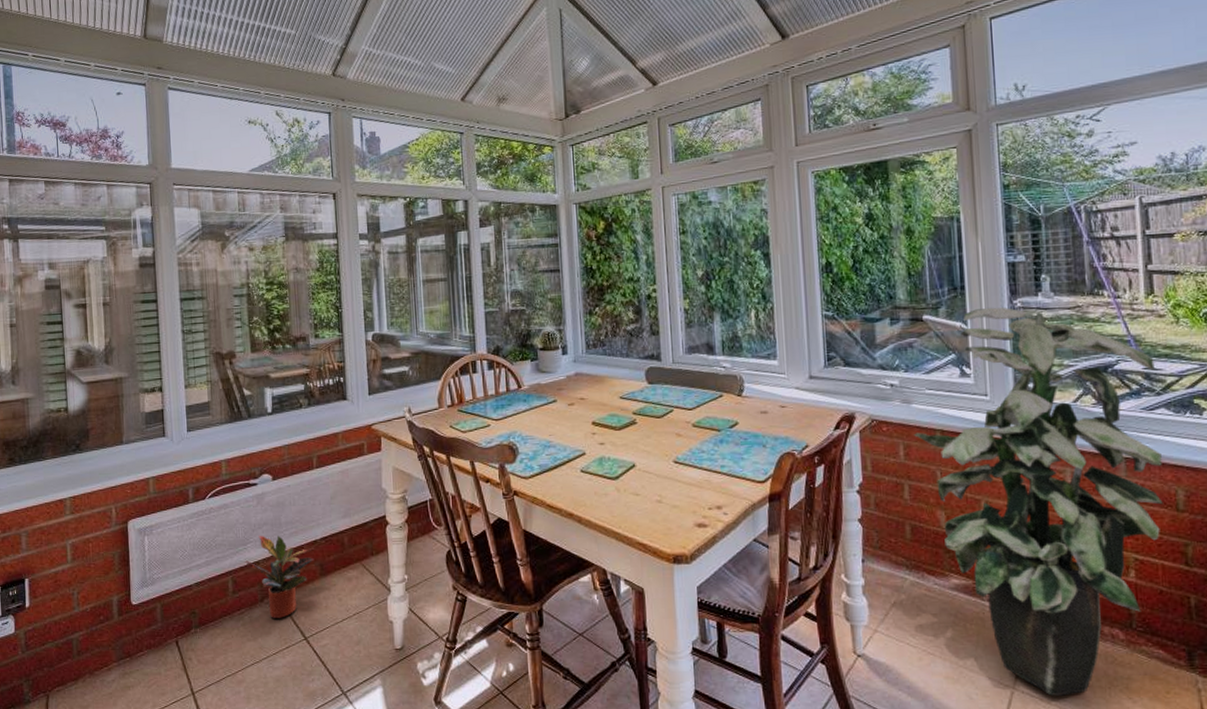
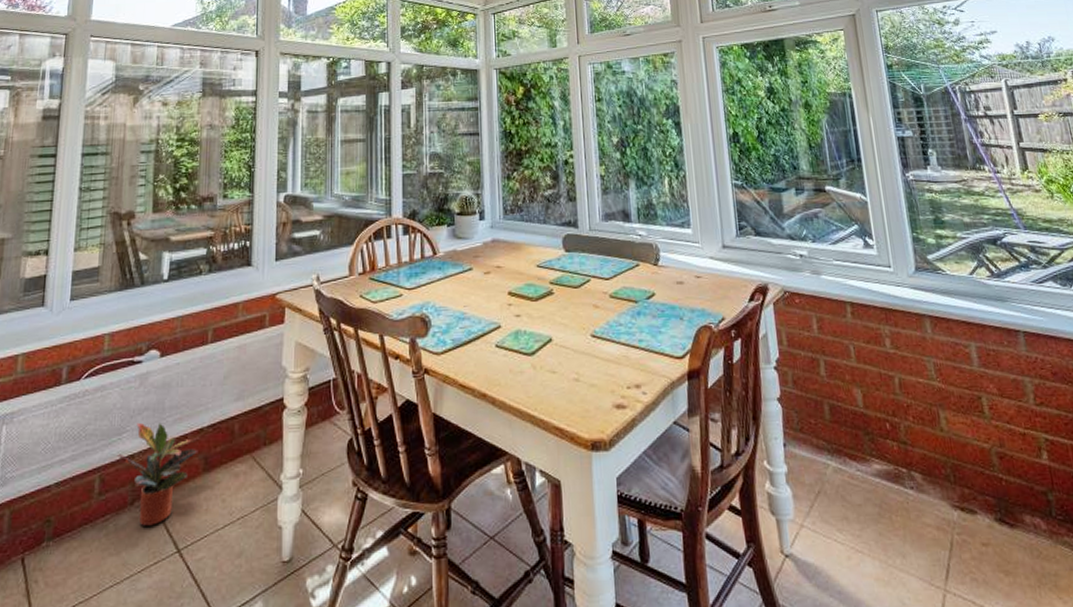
indoor plant: present [914,307,1163,696] -> none [825,179,1065,598]

